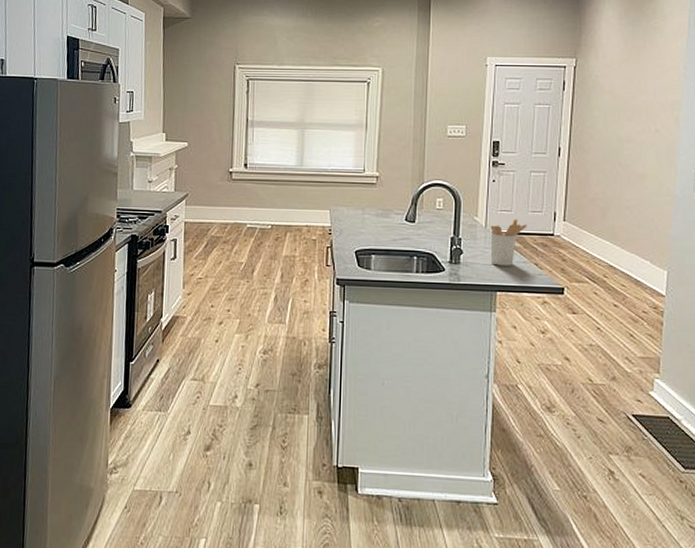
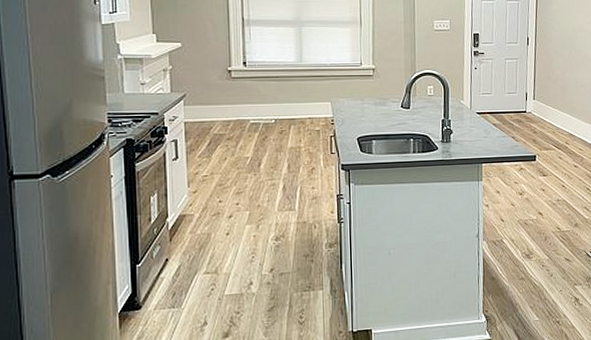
utensil holder: present [490,219,528,266] -> none [474,100,505,141]

